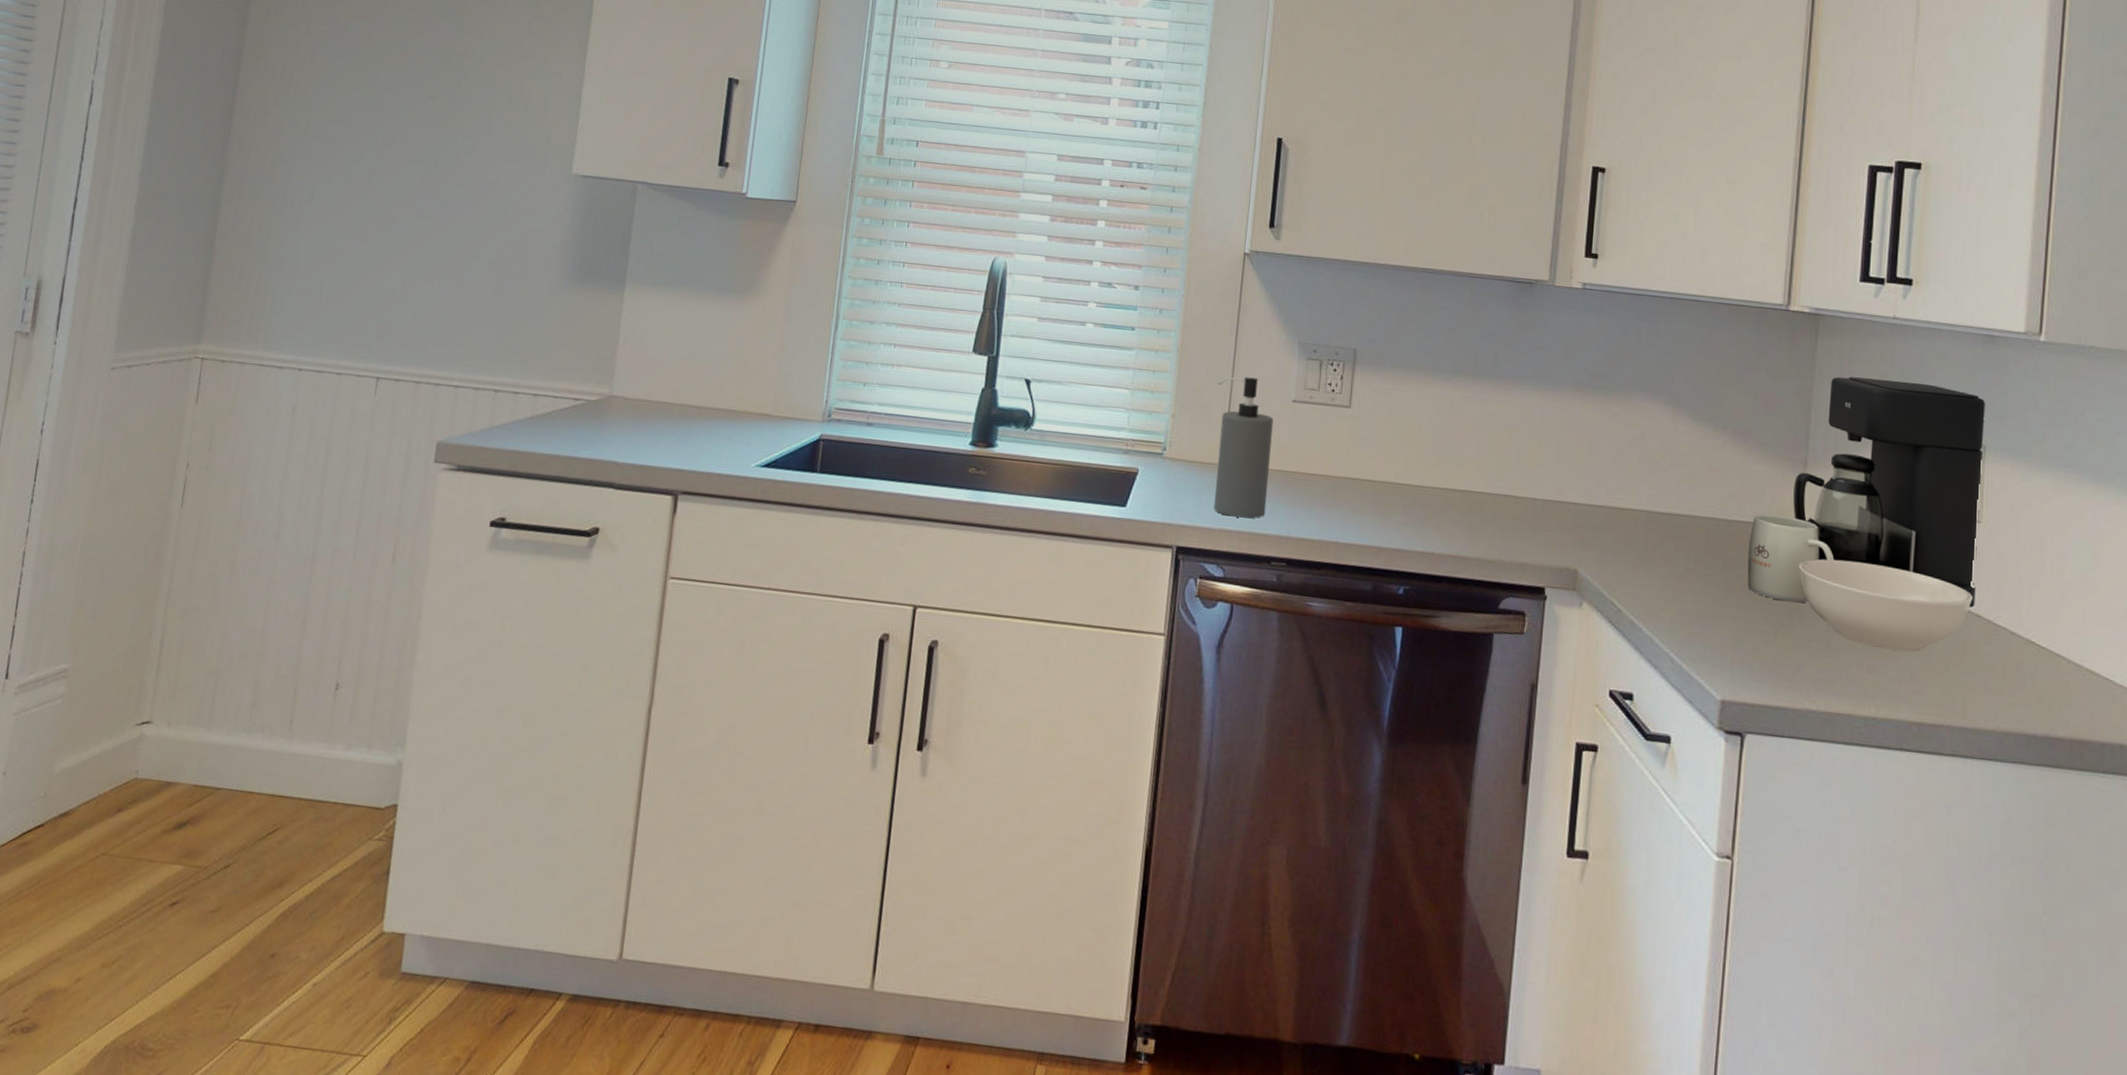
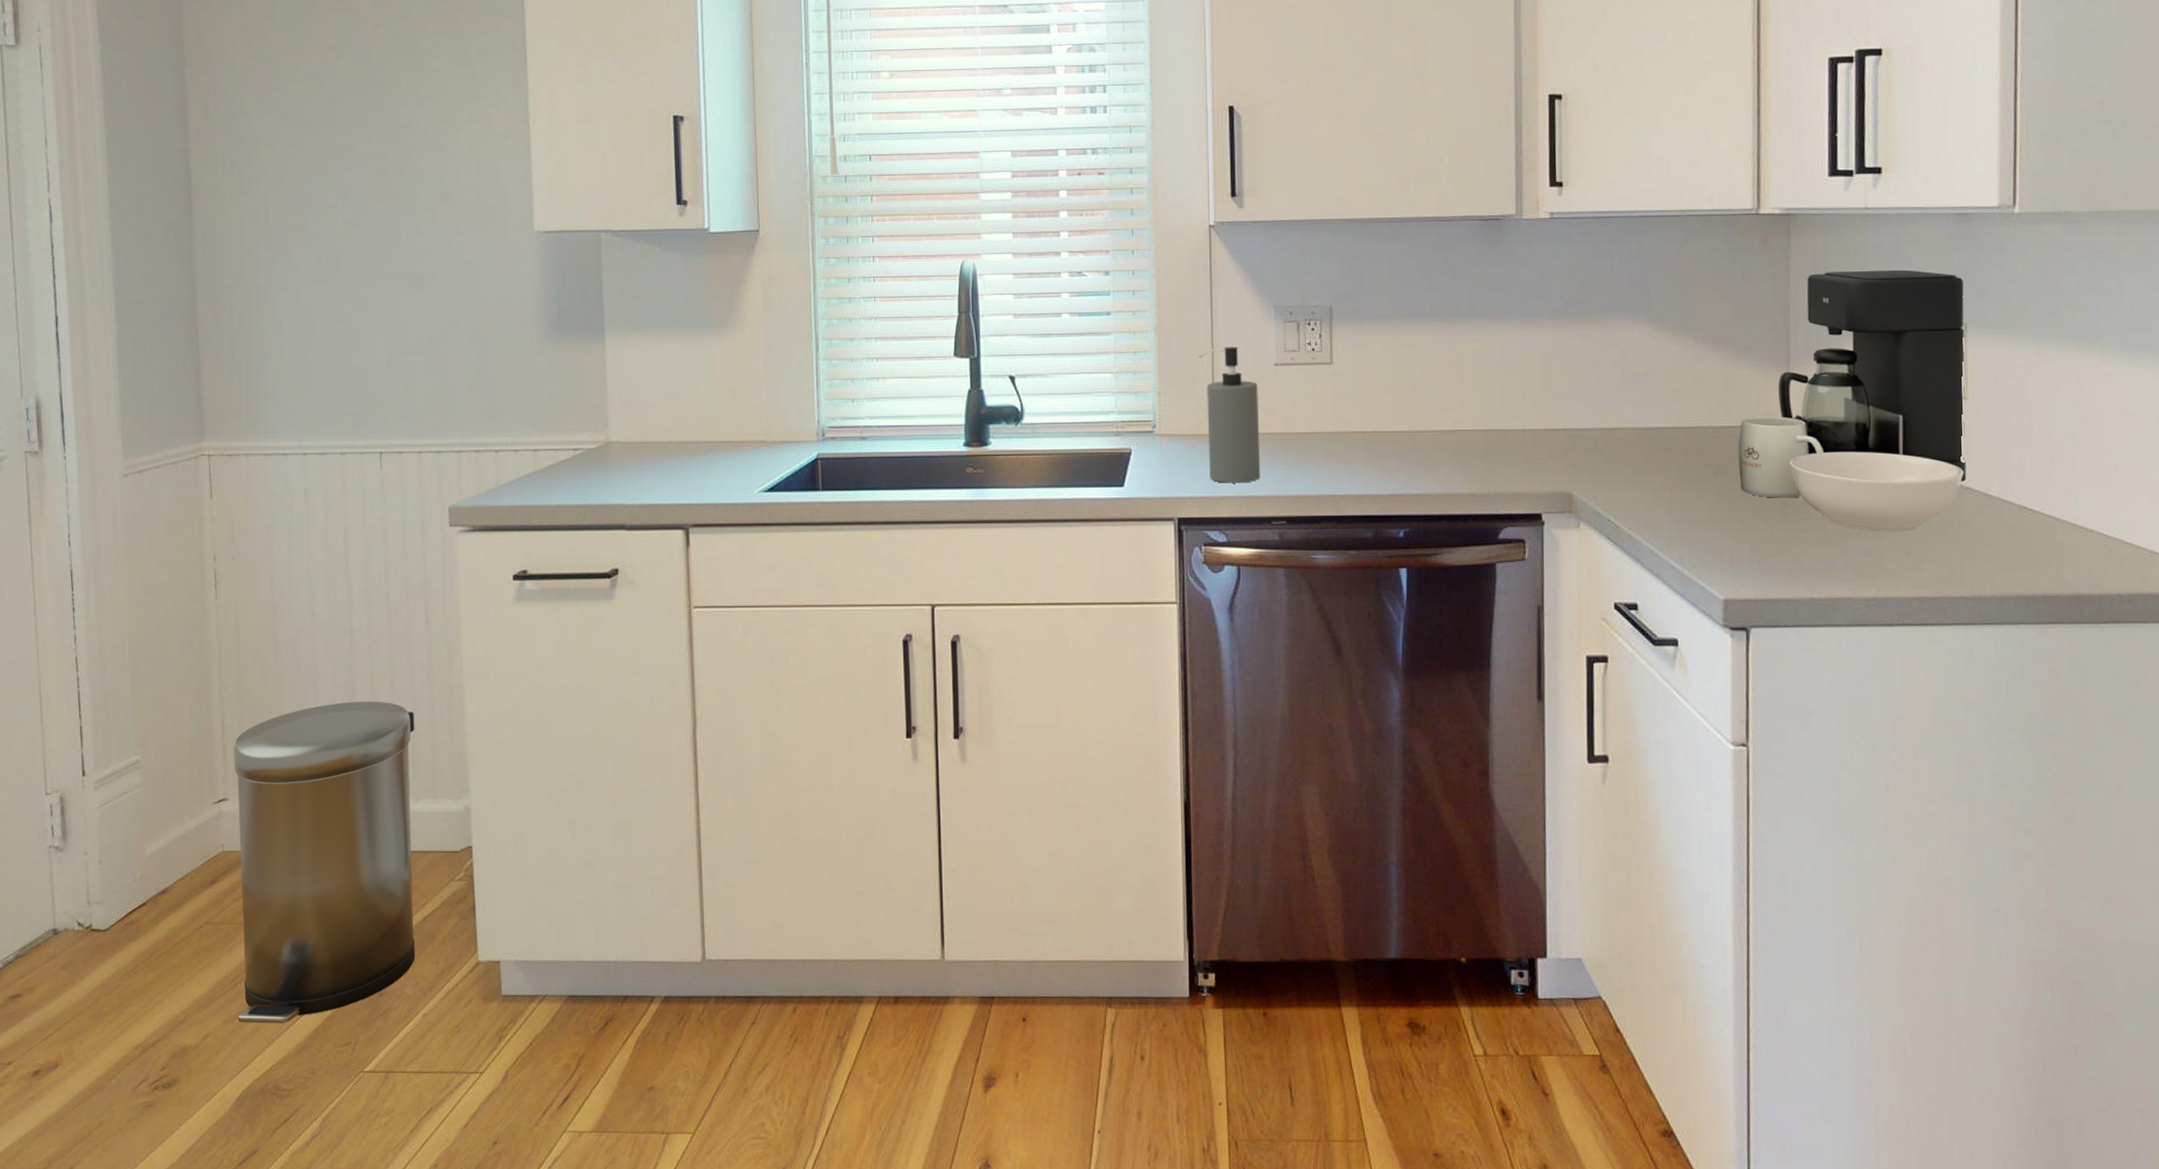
pedal bin: none [115,633,363,976] -> present [233,701,415,1024]

